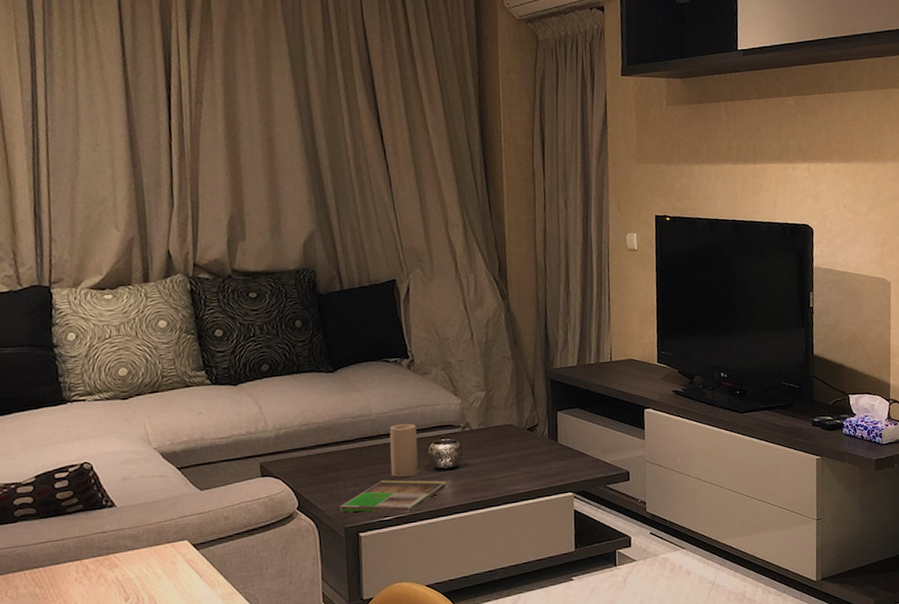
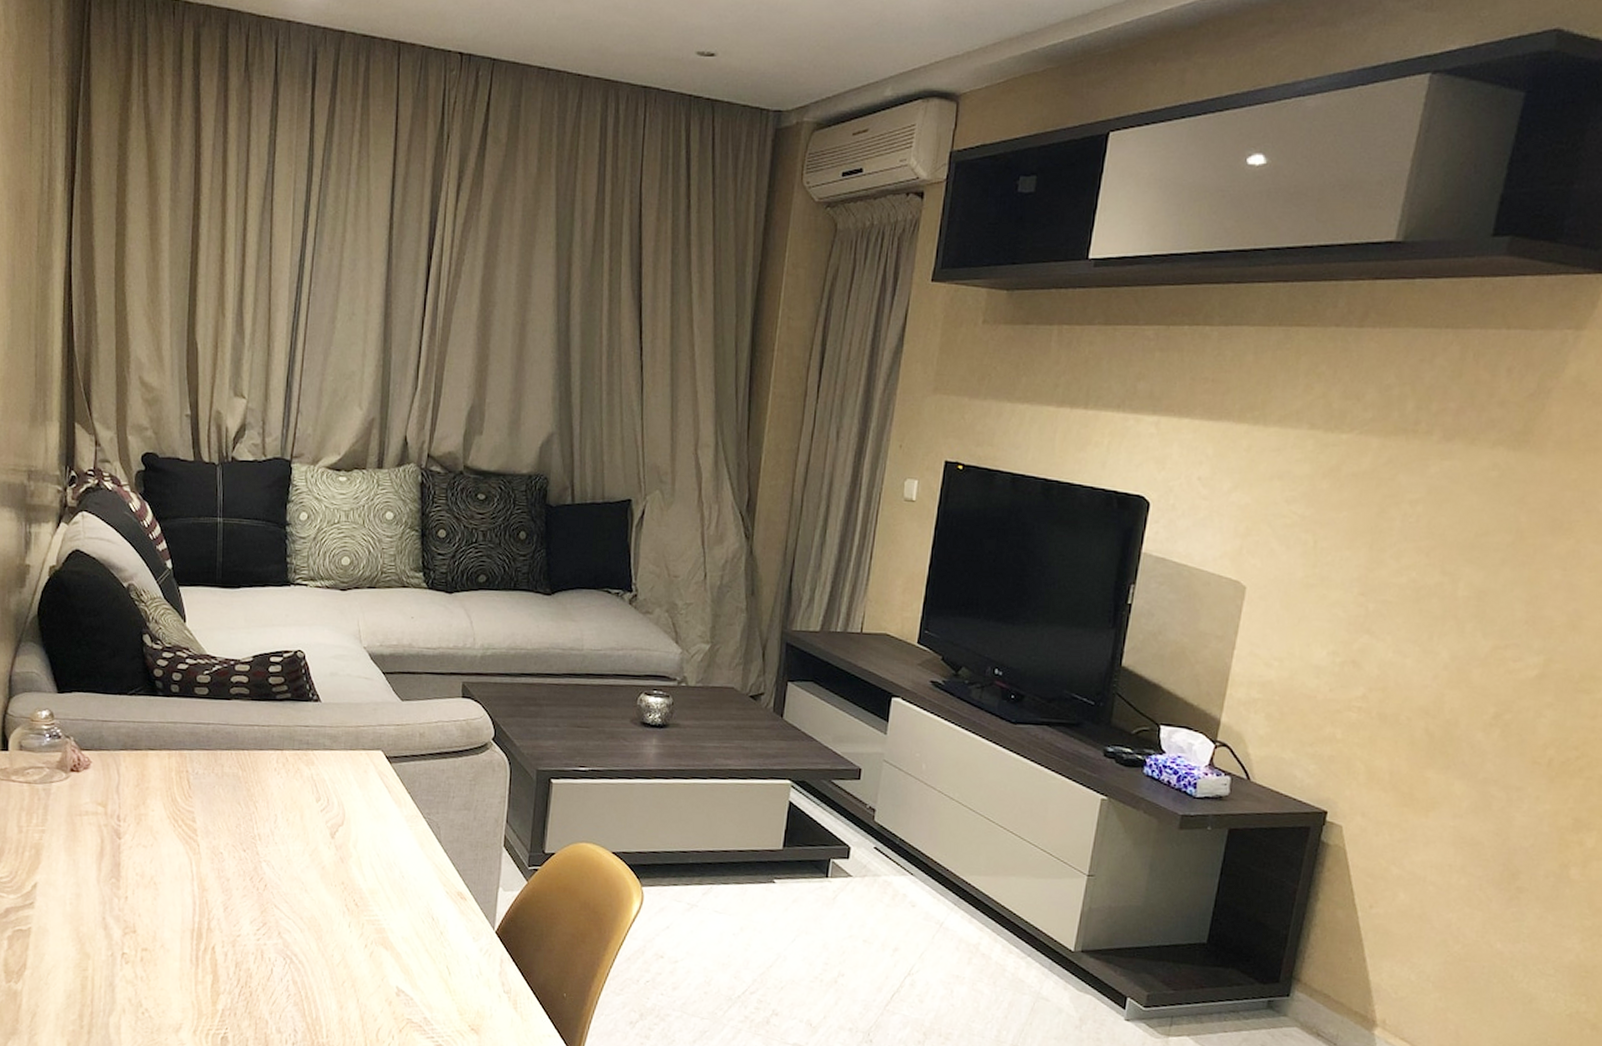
magazine: present [340,480,447,514] -> none [535,725,652,768]
candle: present [389,423,419,478] -> none [594,665,628,727]

